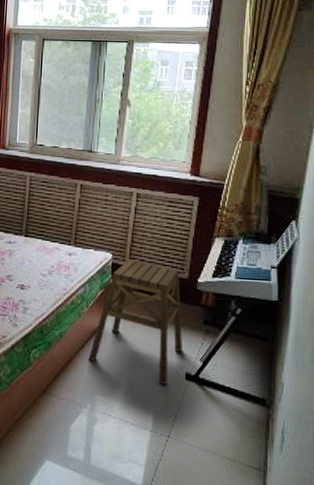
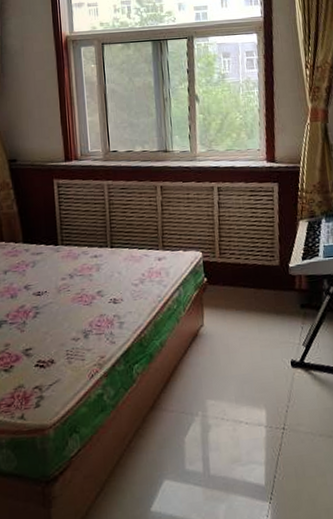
stool: present [88,259,183,386] -> none [192,254,284,377]

